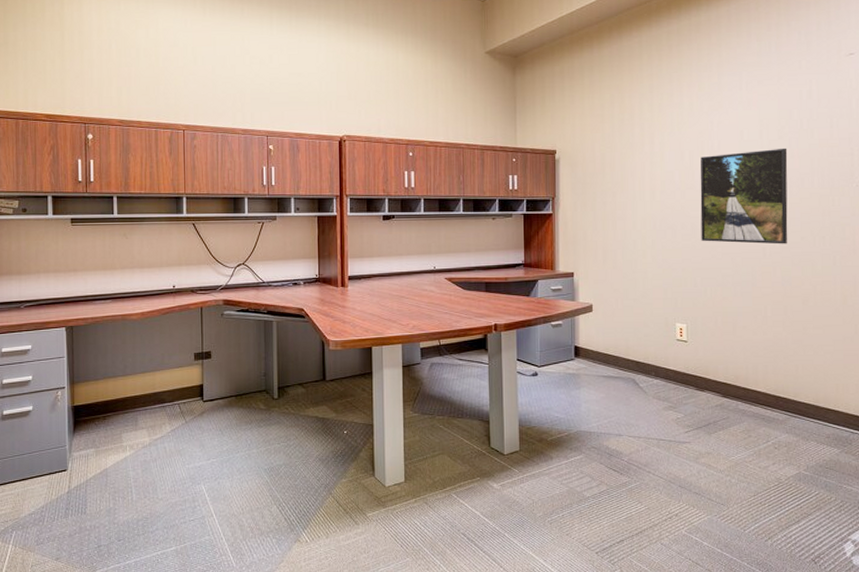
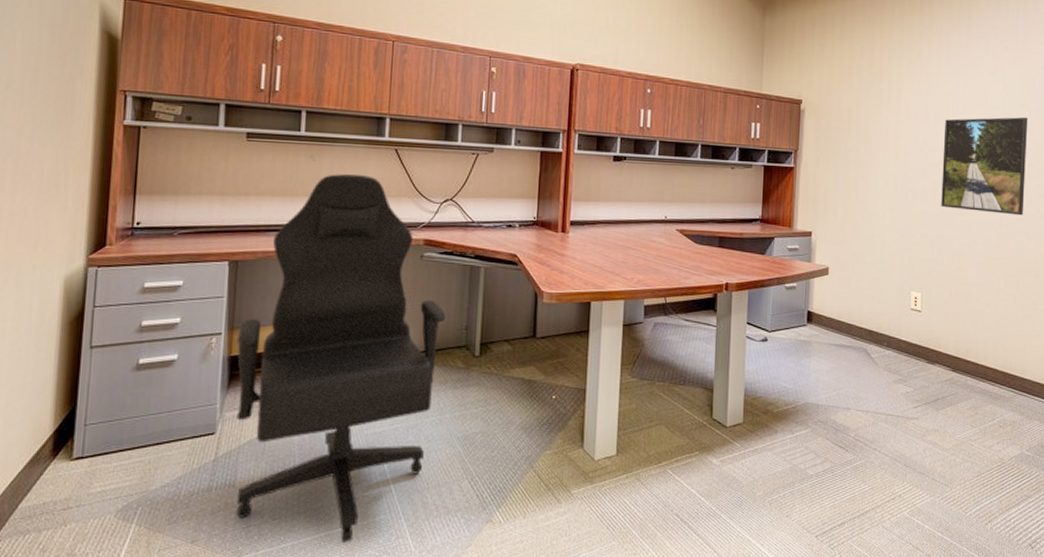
office chair: none [78,248,247,561] -> present [236,174,446,544]

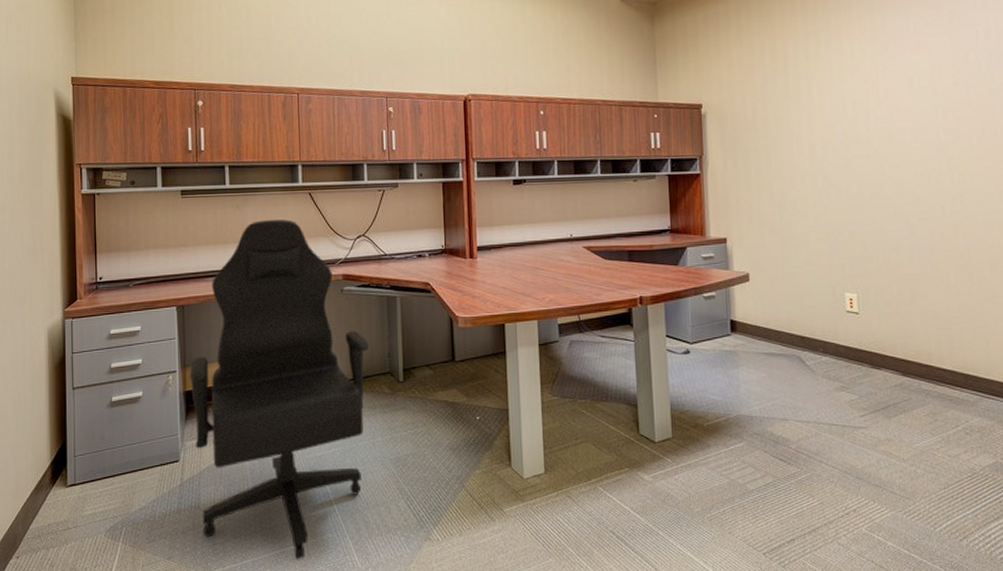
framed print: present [941,116,1028,216] -> none [865,94,970,203]

